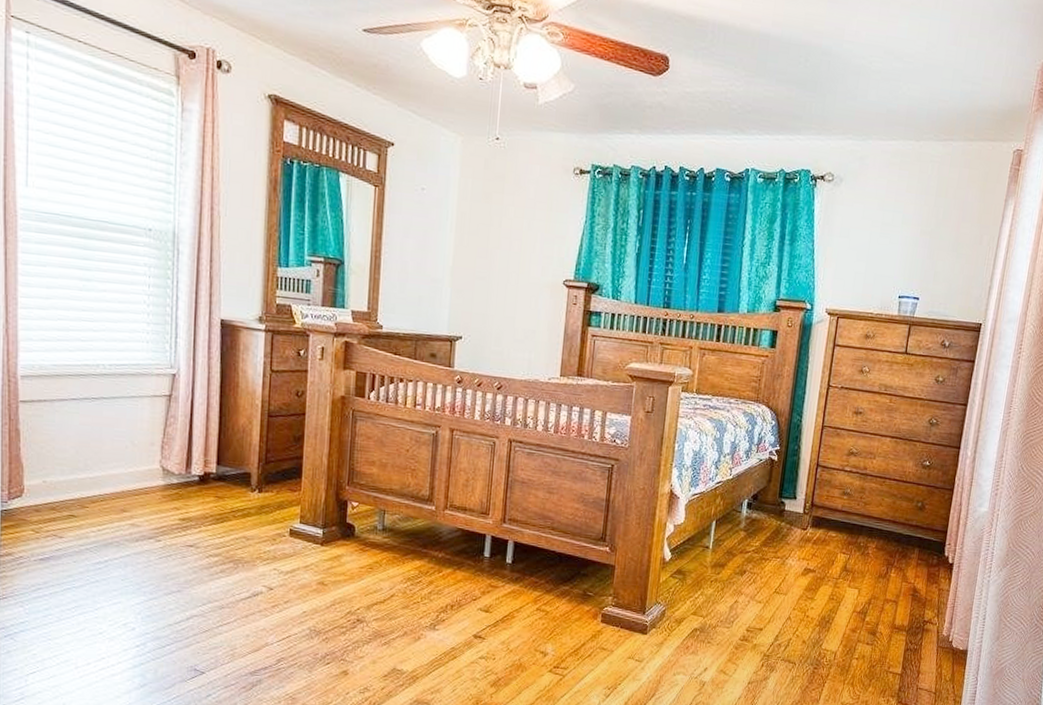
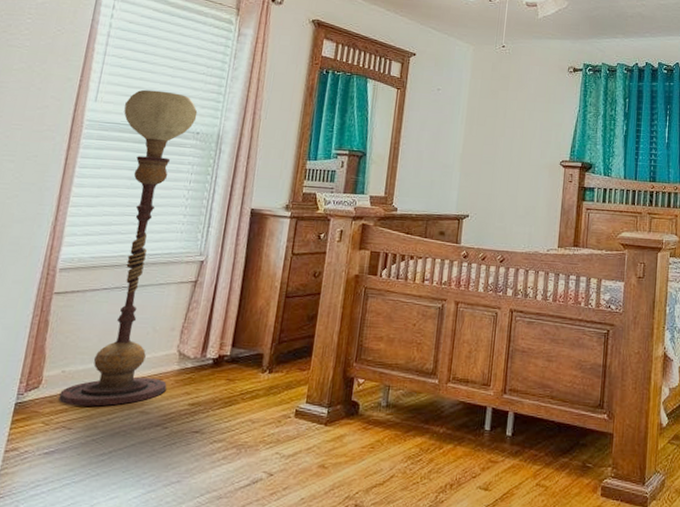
floor lamp: none [45,174,154,517] -> present [58,89,198,407]

